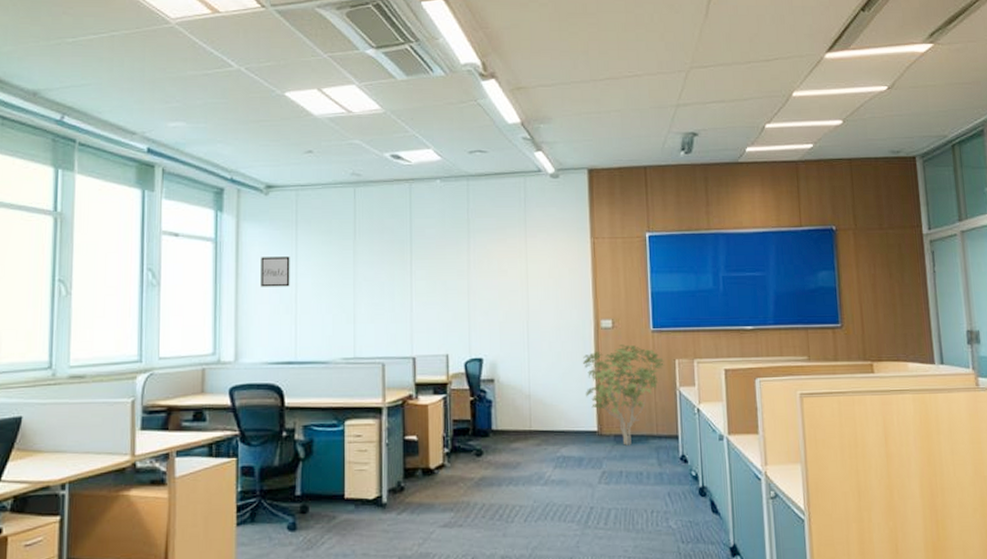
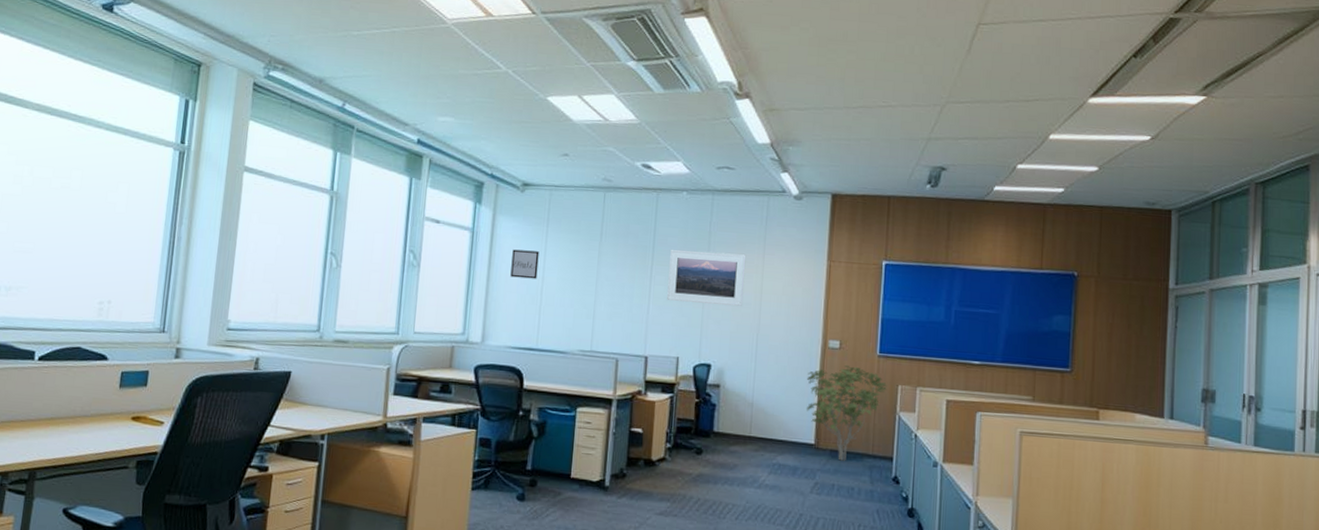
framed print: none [429,240,510,295] -> present [667,249,746,307]

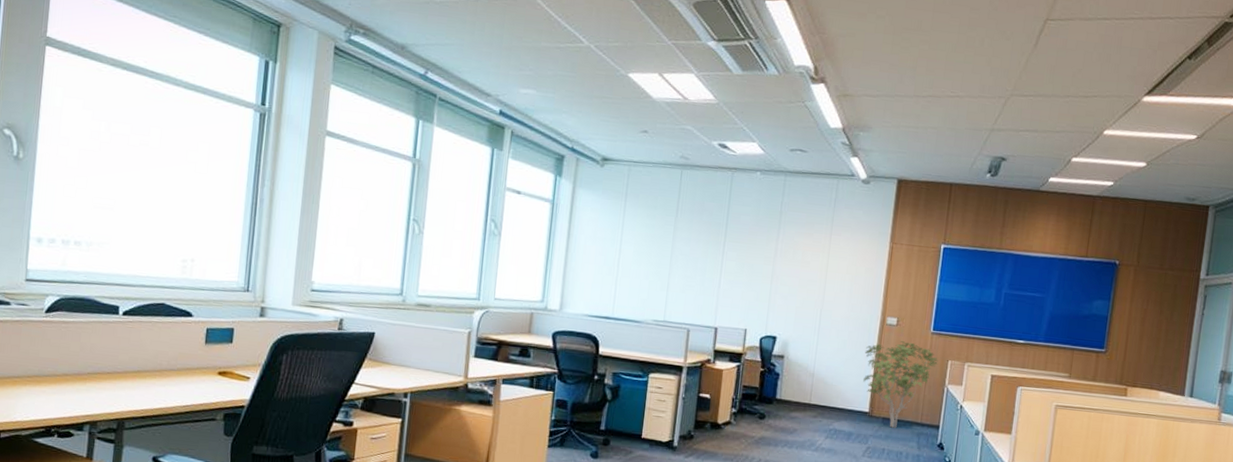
wall art: present [510,249,539,279] -> none [588,222,617,252]
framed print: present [667,249,746,307] -> none [738,227,814,284]

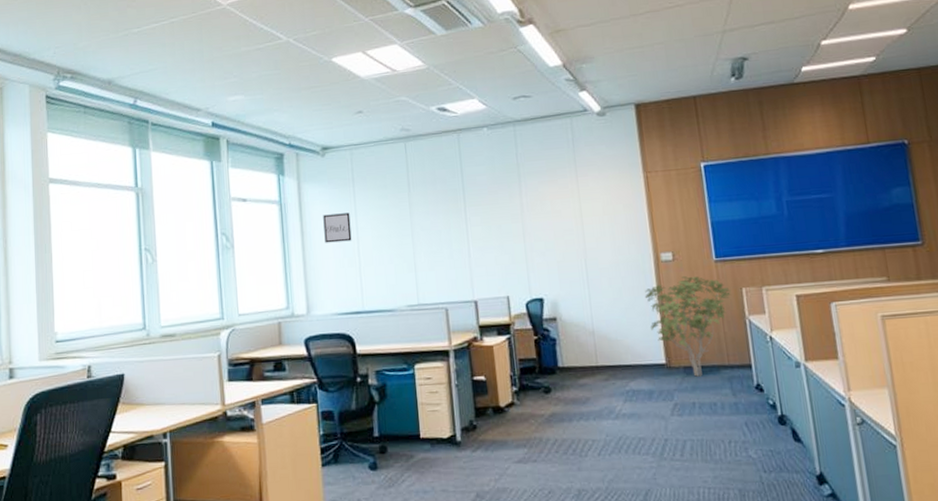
wall art: none [588,222,617,252] -> present [323,213,352,243]

